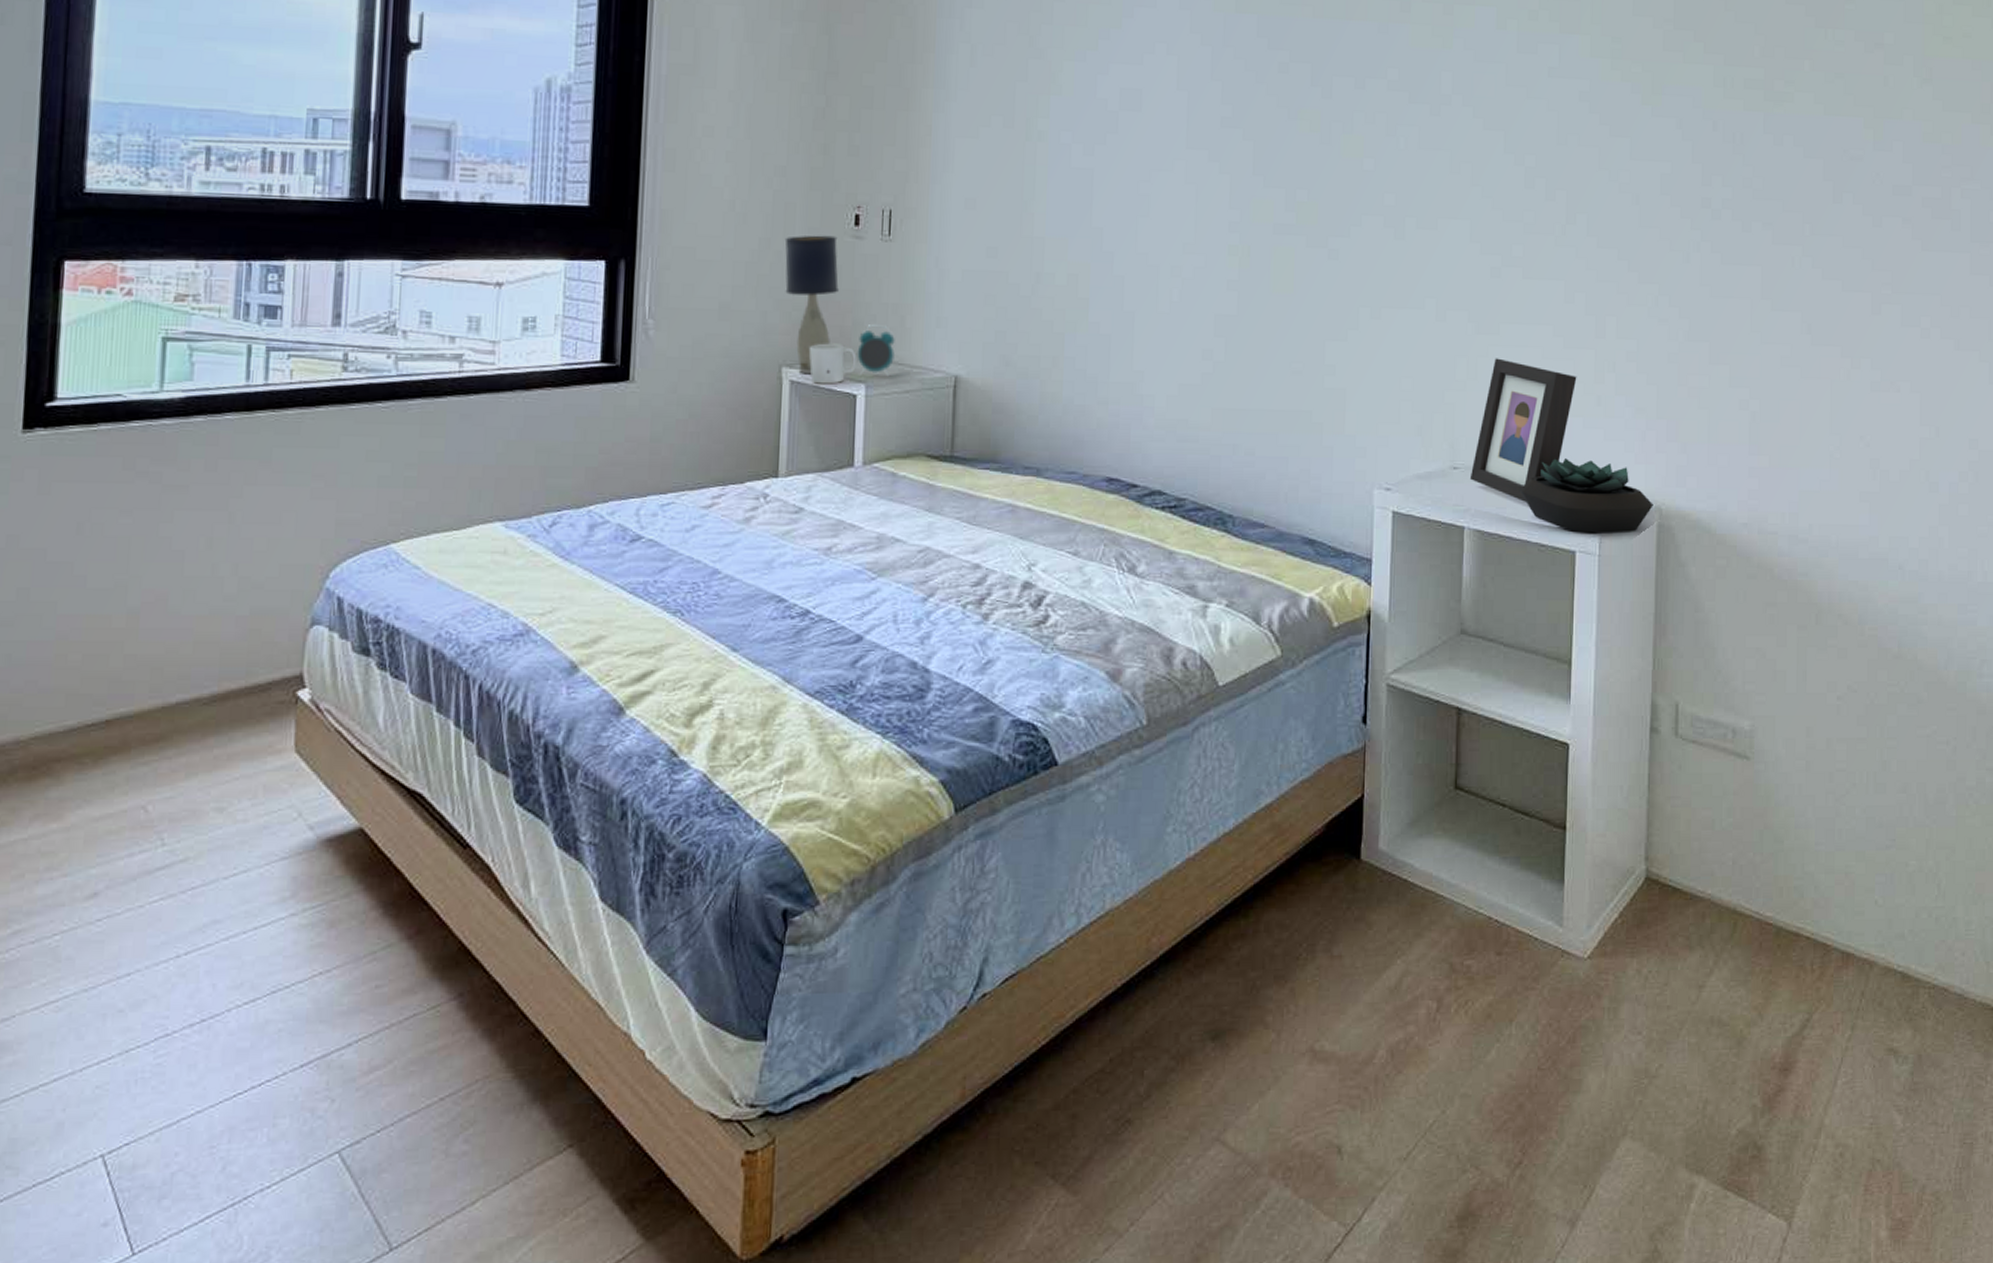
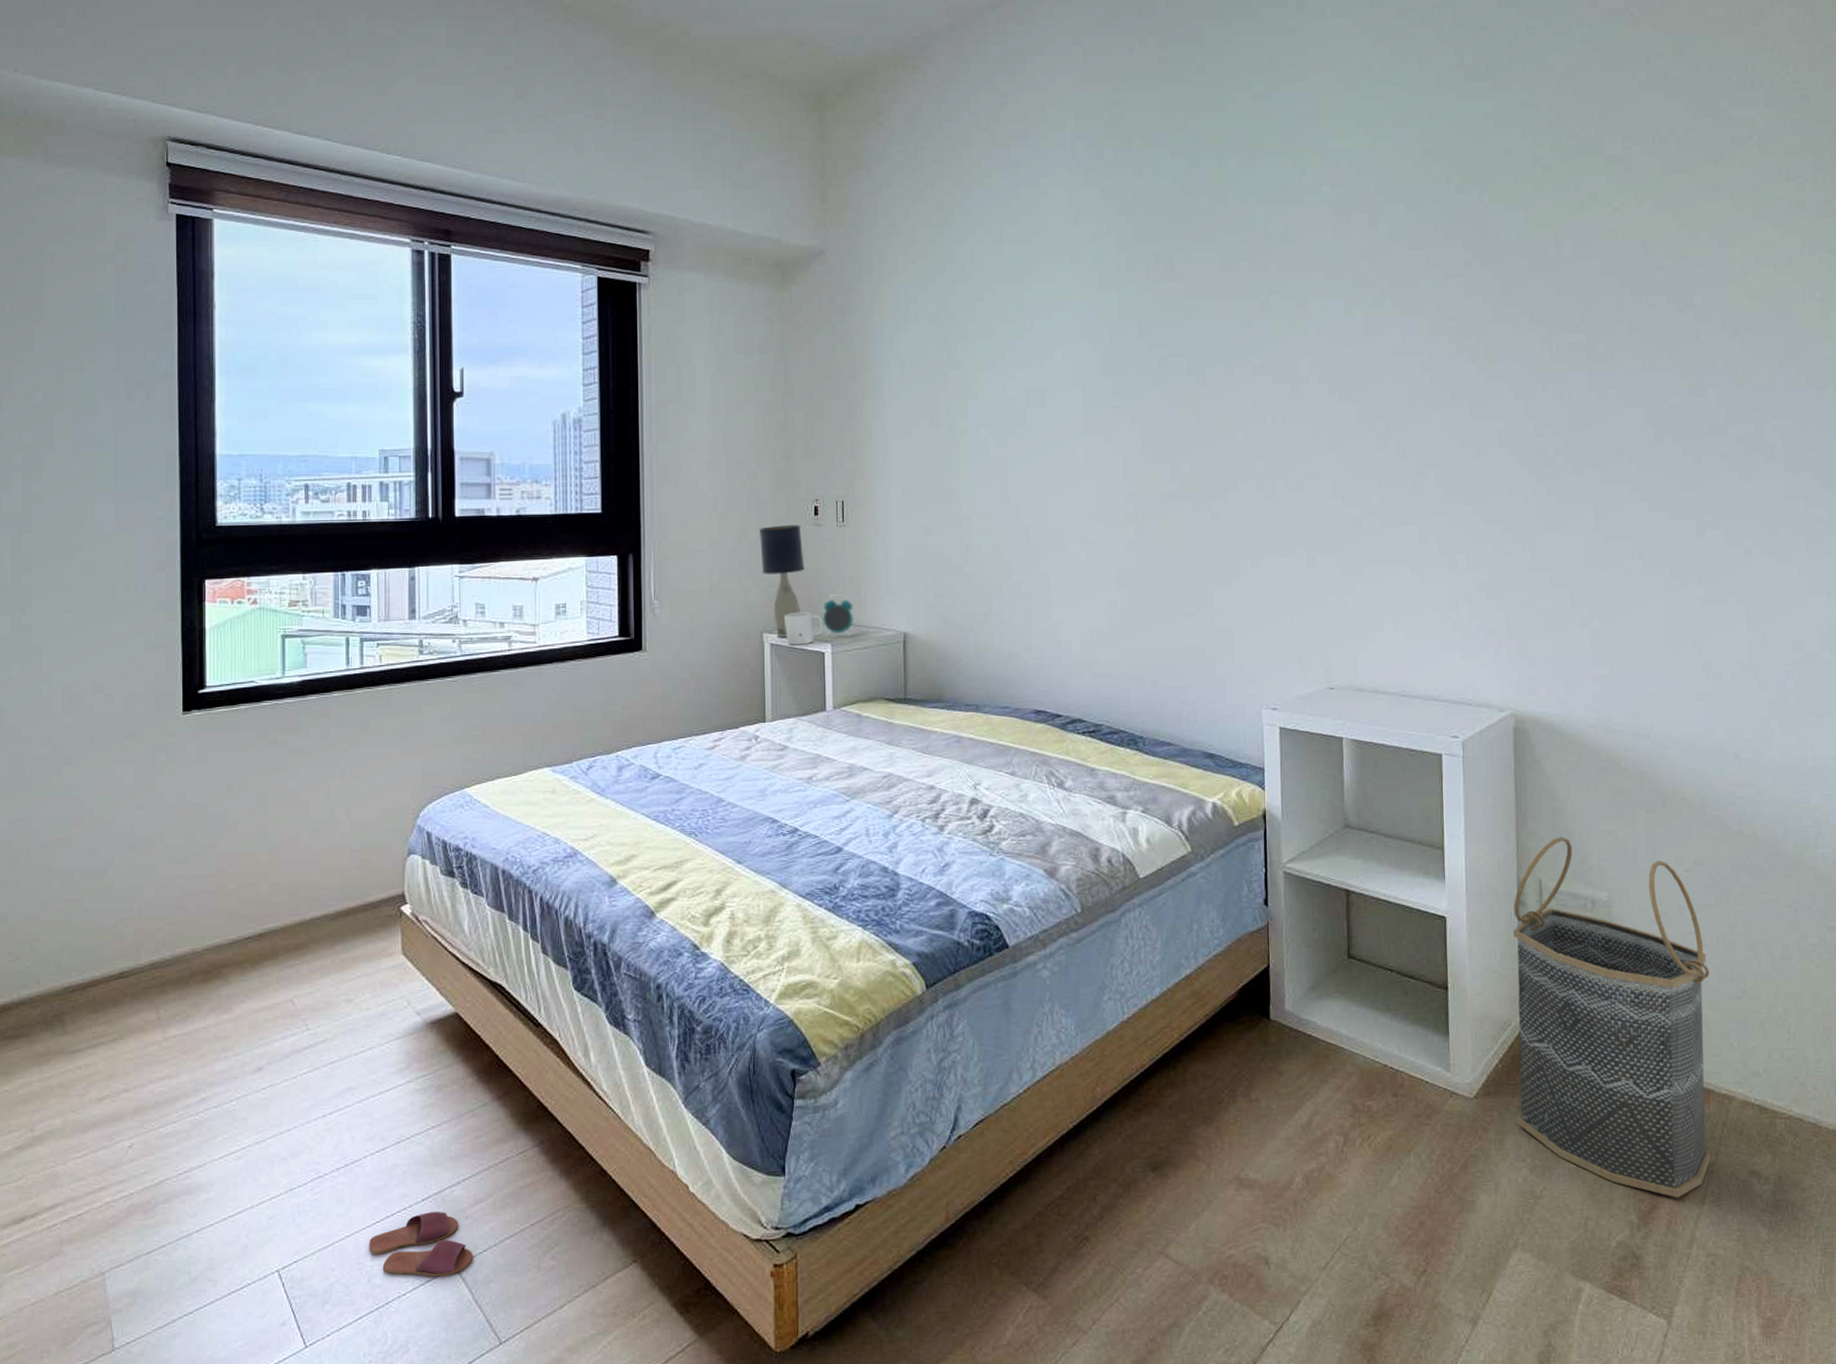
slippers: none [226,1081,363,1165] -> present [369,1212,473,1277]
picture frame: present [1469,358,1577,502] -> none [1345,594,1434,714]
succulent plant: present [1519,458,1653,533] -> none [1389,676,1509,738]
basket: none [1634,653,1857,1079] -> present [1513,836,1710,1198]

